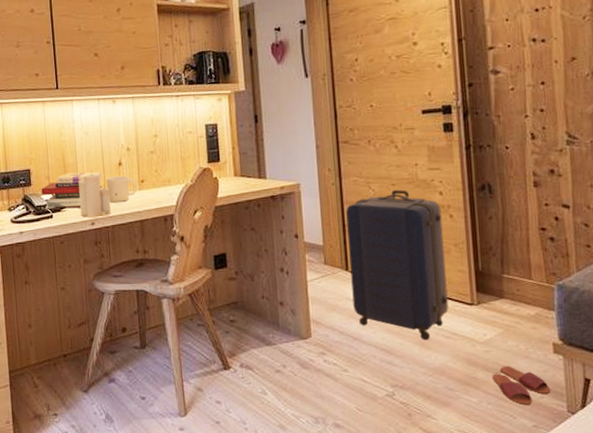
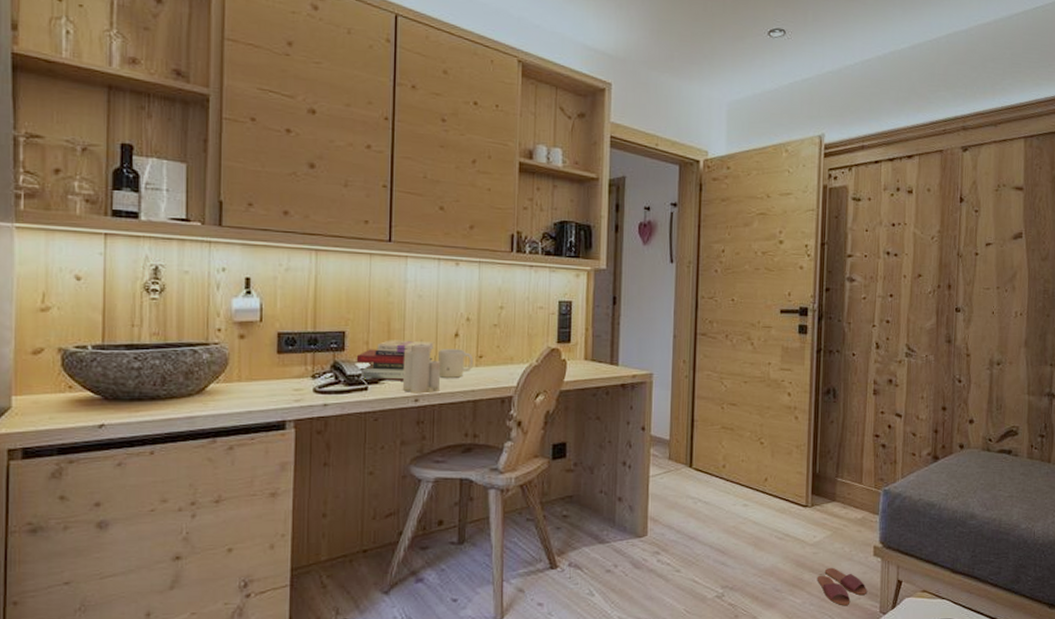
suitcase: present [346,190,449,341] -> none [693,388,788,542]

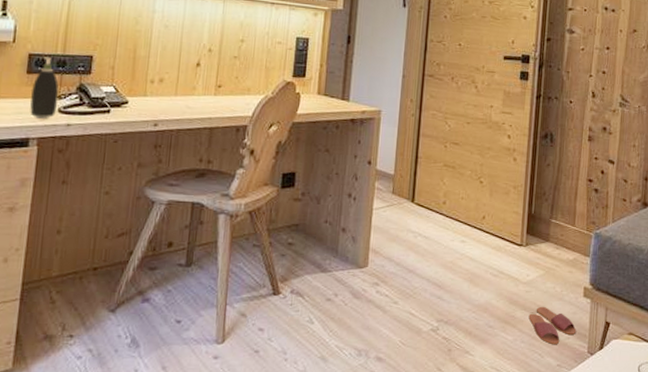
soap dispenser: none [283,335,313,398] -> present [30,57,59,118]
books: present [356,340,435,381] -> none [101,66,177,106]
candle: present [402,340,441,394] -> none [143,68,182,119]
mug: present [437,349,474,378] -> none [178,77,213,105]

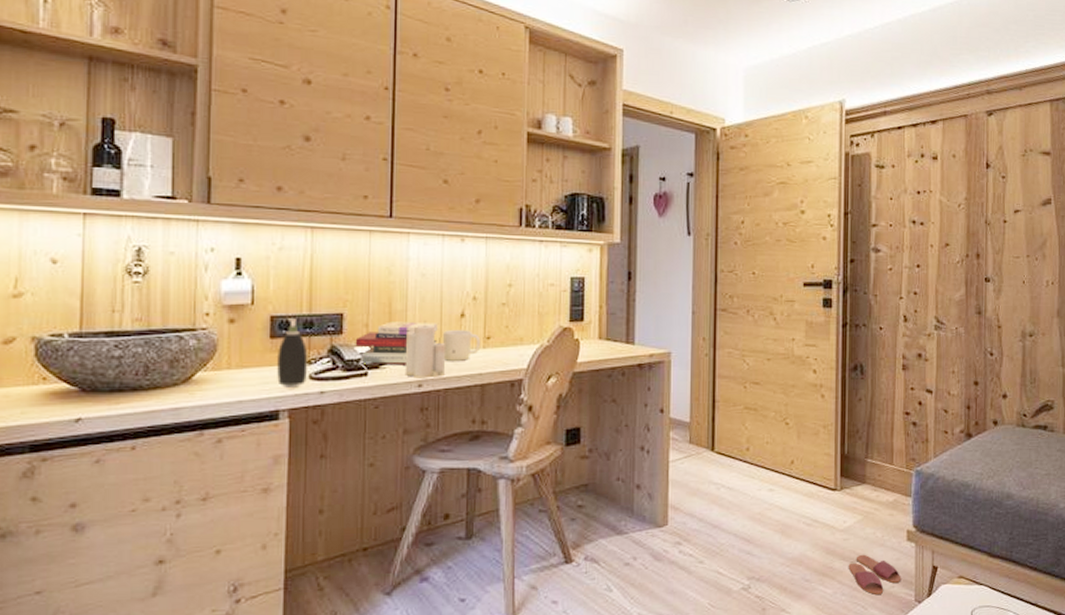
books: none [101,66,177,106] -> present [355,321,439,366]
candle: none [143,68,182,119] -> present [404,321,446,379]
mug: none [178,77,213,105] -> present [442,330,481,361]

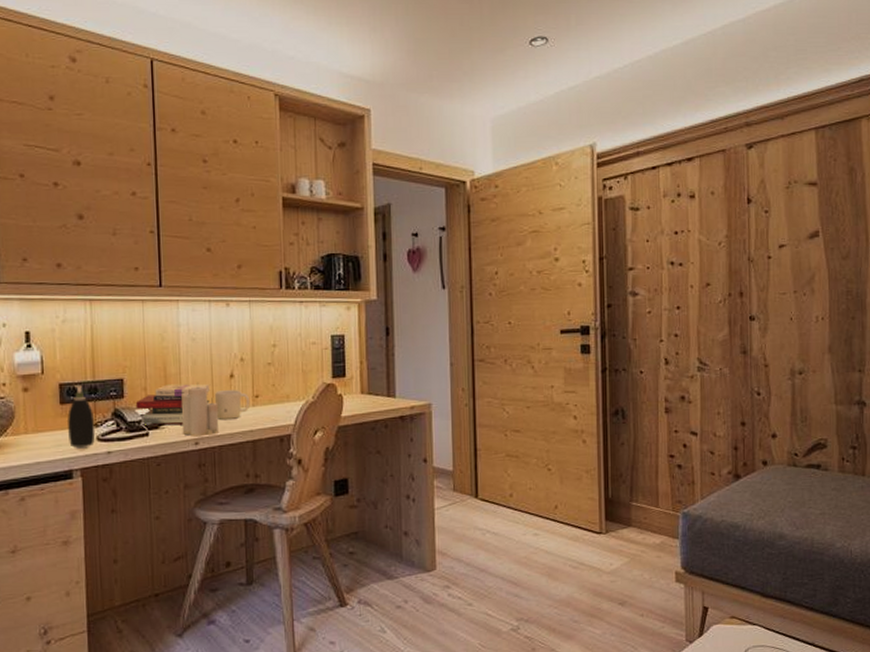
slippers: present [848,554,902,595] -> none [616,595,671,635]

